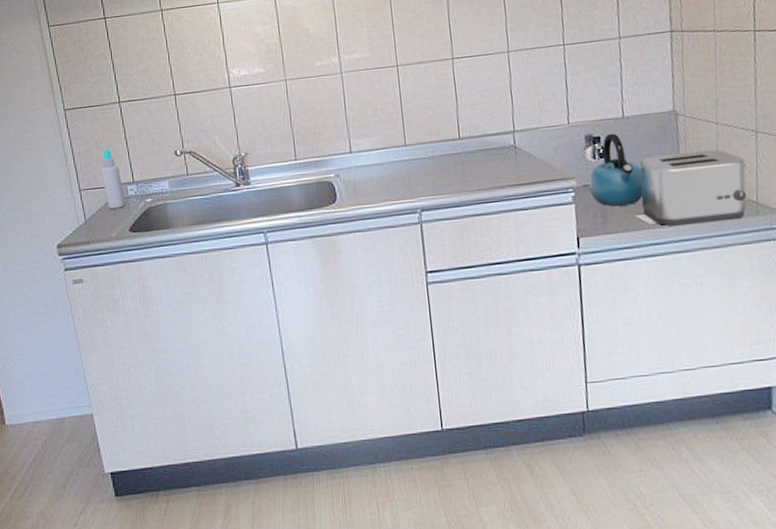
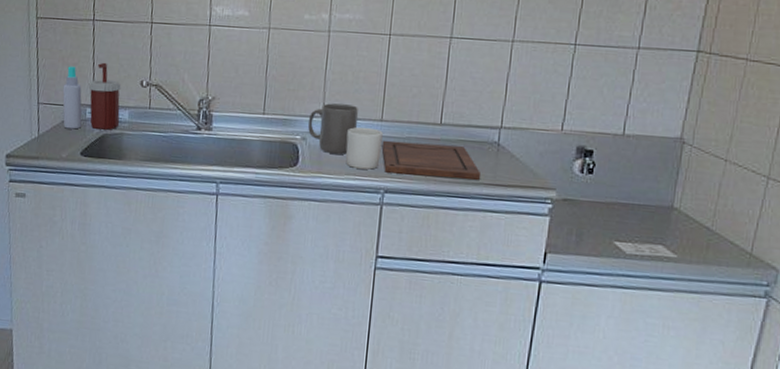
soap dispenser: none [125,139,161,204] -> present [88,62,122,130]
cup: none [338,136,385,185] -> present [308,103,359,155]
mug: none [376,154,412,194] -> present [345,127,383,170]
cutting board: none [410,155,505,192] -> present [381,140,480,180]
kettle: present [588,133,643,207] -> none [569,149,631,230]
toaster: present [640,149,747,228] -> none [622,182,748,269]

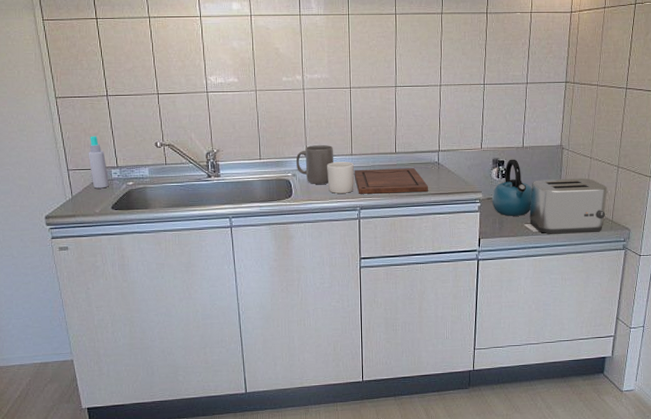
soap dispenser: present [88,62,122,130] -> none [110,130,141,186]
kettle: none [569,149,631,230] -> present [491,159,532,216]
toaster: none [622,182,748,269] -> present [529,178,608,235]

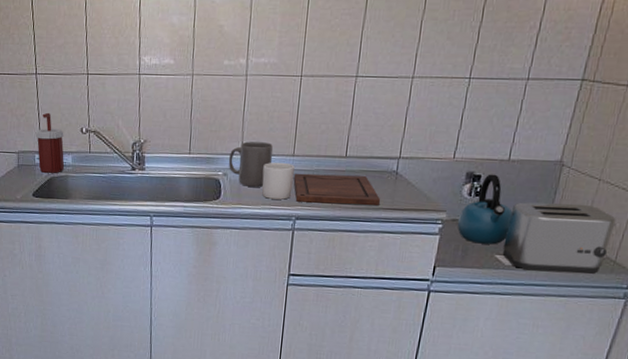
spray bottle: present [88,136,109,189] -> none [13,117,32,174]
soap dispenser: none [110,130,141,186] -> present [35,112,64,173]

